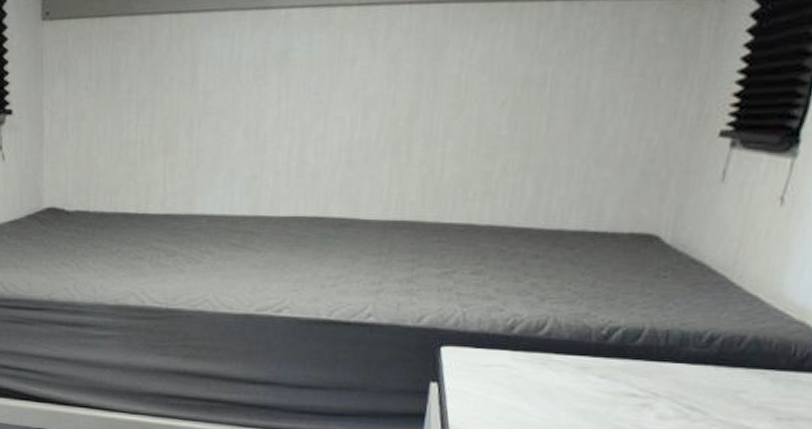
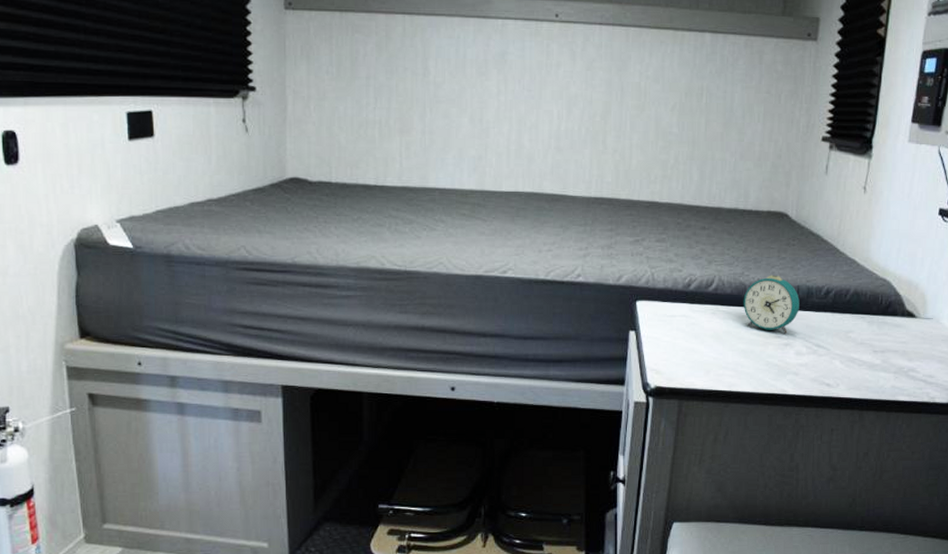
alarm clock: none [585,316,669,391] -> present [743,275,800,334]

